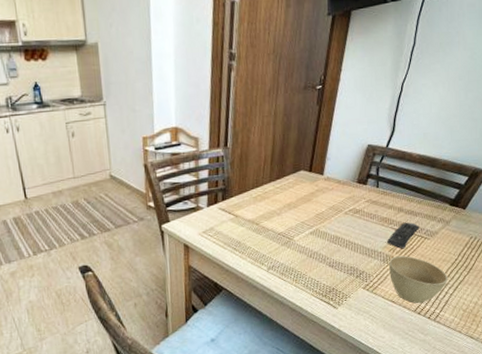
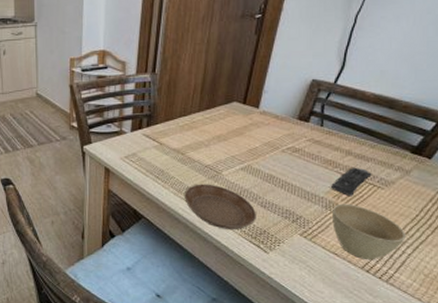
saucer: none [261,250,326,291] -> present [184,184,256,229]

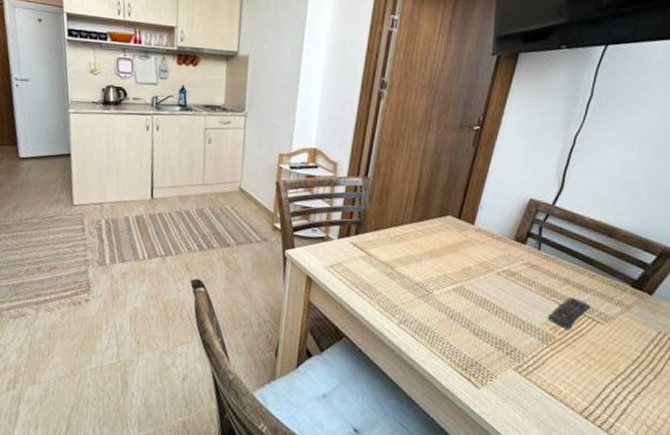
saucer: present [184,184,256,229] -> none [391,303,468,358]
cup: present [332,203,405,260] -> none [549,337,626,405]

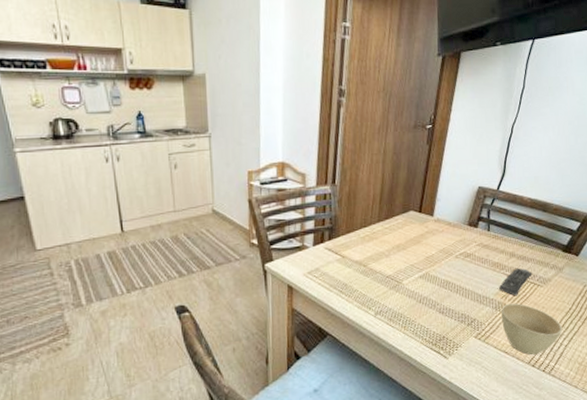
cup: none [549,337,626,405] -> present [501,303,562,356]

